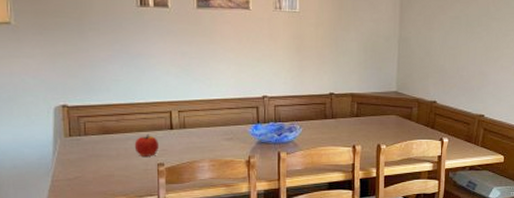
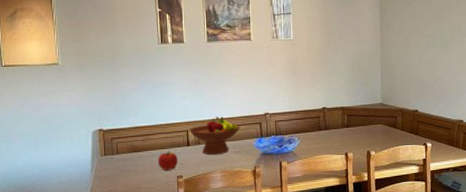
fruit bowl: none [171,97,235,142] -> present [188,116,241,155]

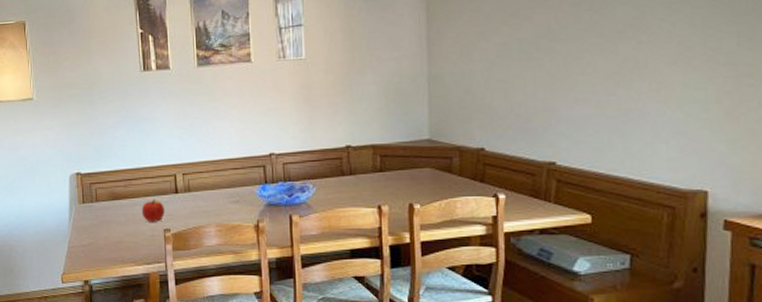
fruit bowl: present [188,116,241,155] -> none [176,158,240,205]

